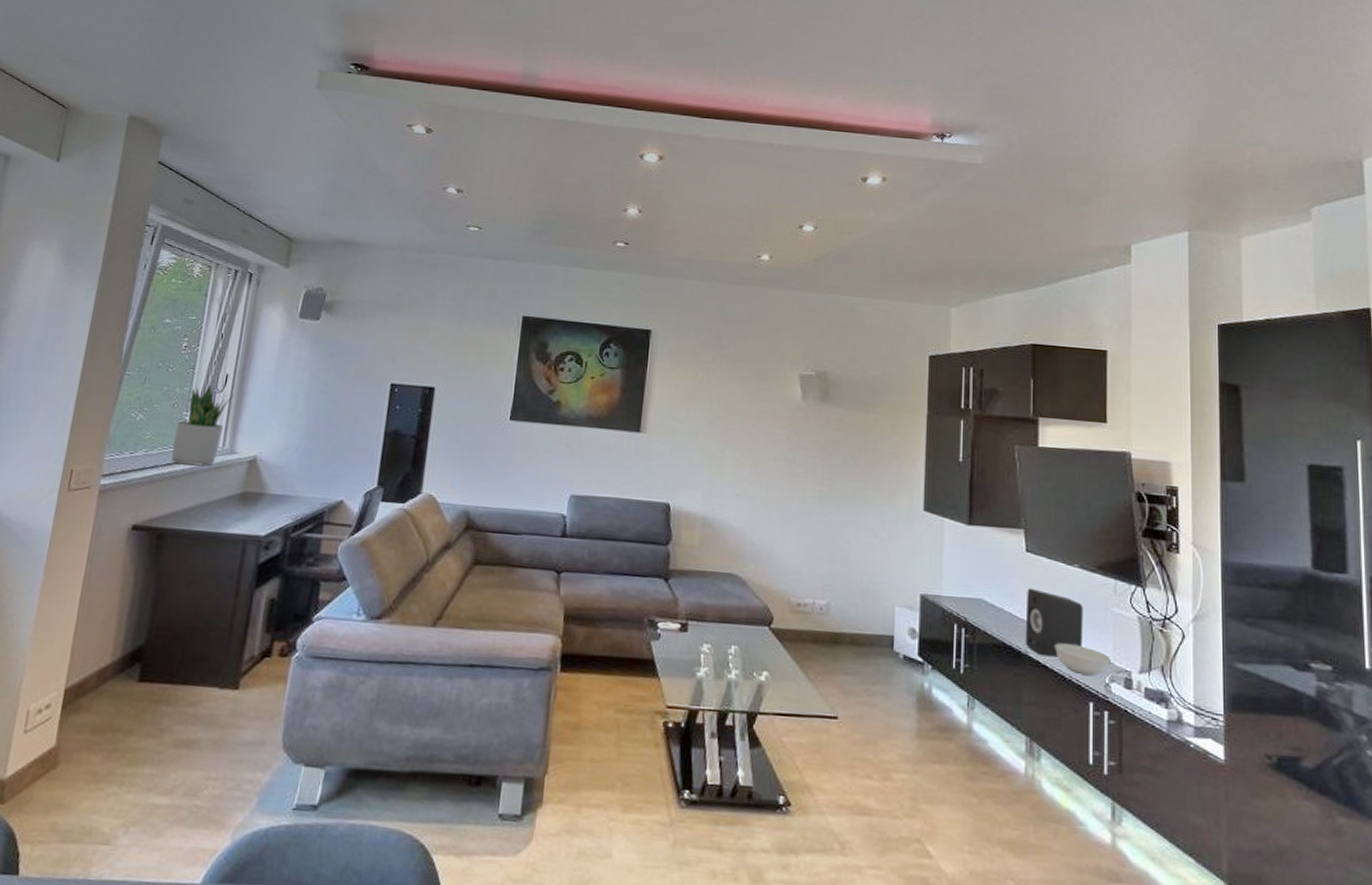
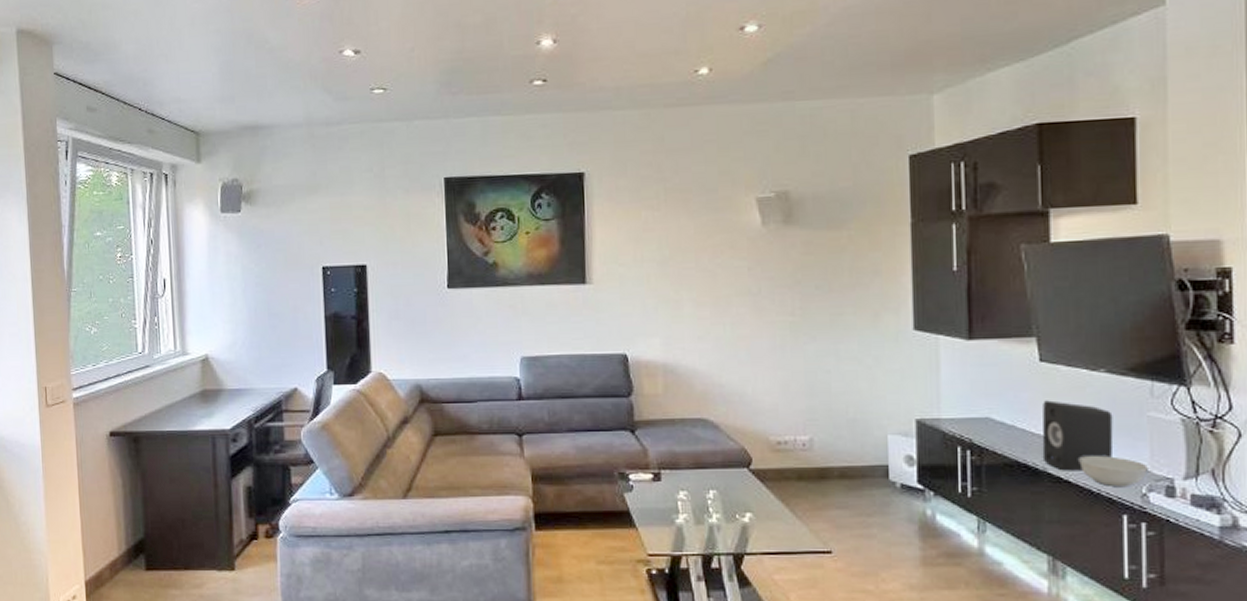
planter: present [171,384,235,466] -> none [128,290,175,371]

